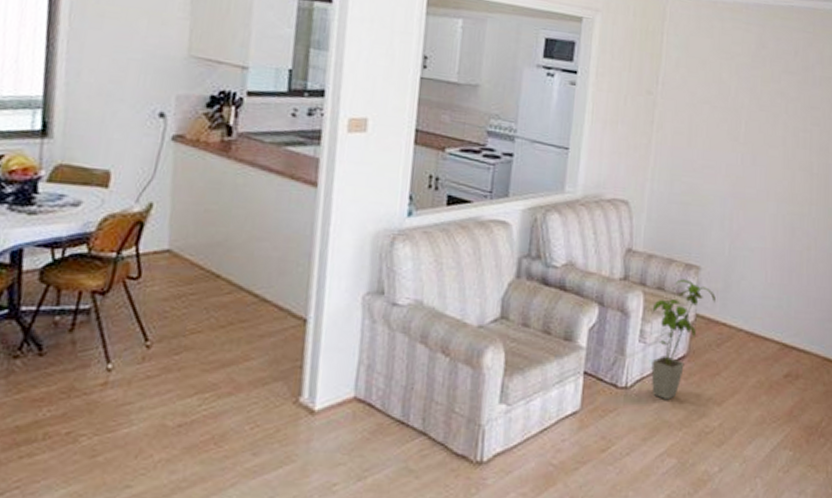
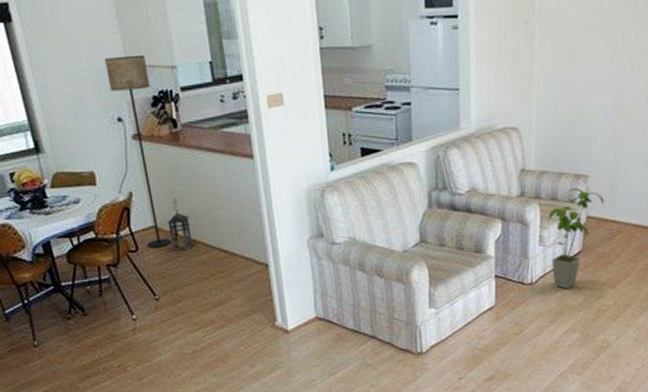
floor lamp: none [154,43,214,279] -> present [105,56,171,248]
lantern: none [186,218,218,287] -> present [168,197,193,251]

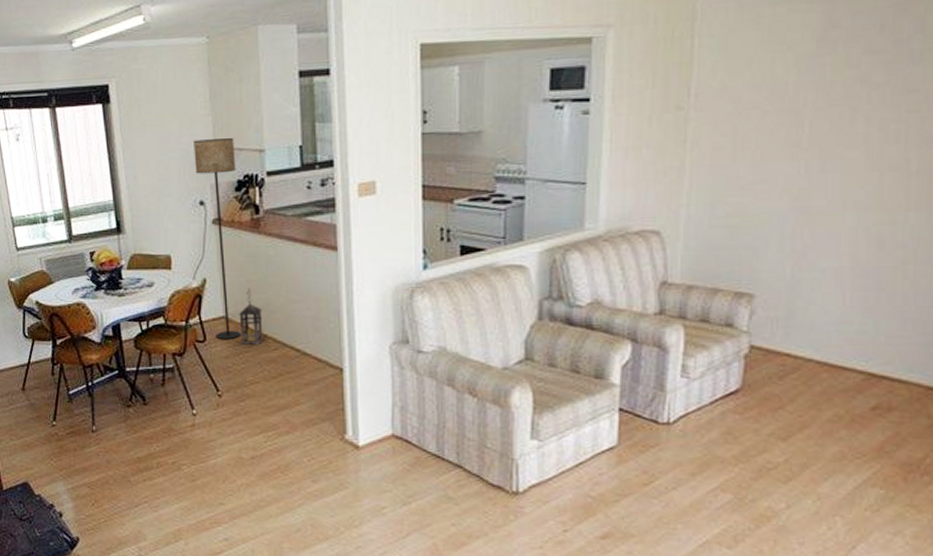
house plant: present [548,188,604,290] -> none [695,309,775,436]

